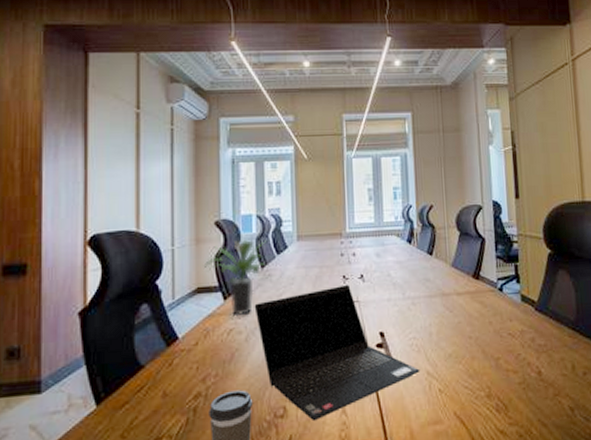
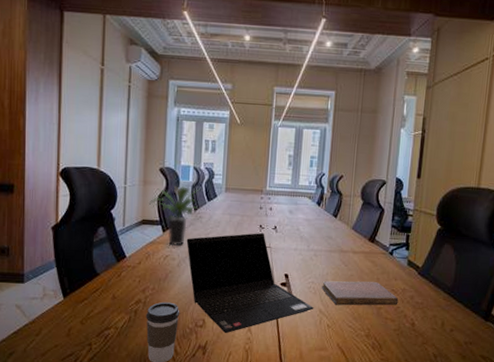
notebook: none [425,326,519,363] -> present [322,280,399,306]

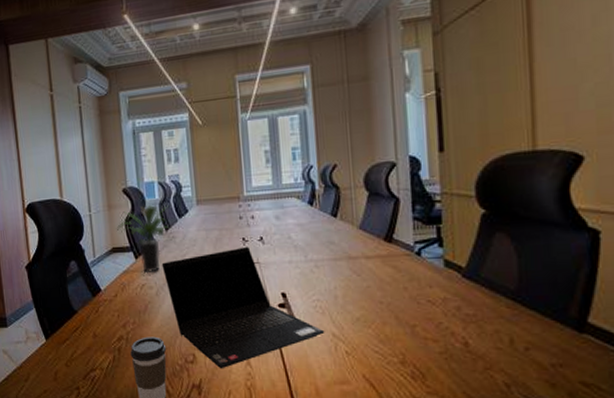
notebook: present [322,280,399,306] -> none [330,291,440,326]

